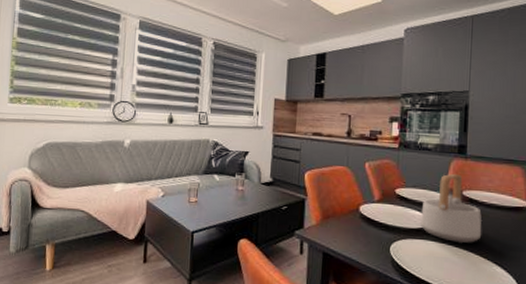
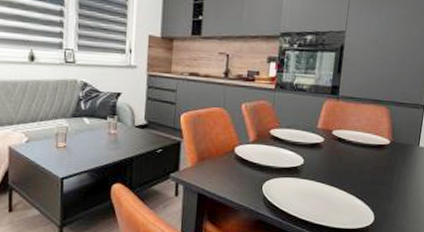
teapot: present [420,173,482,244] -> none [292,114,348,180]

